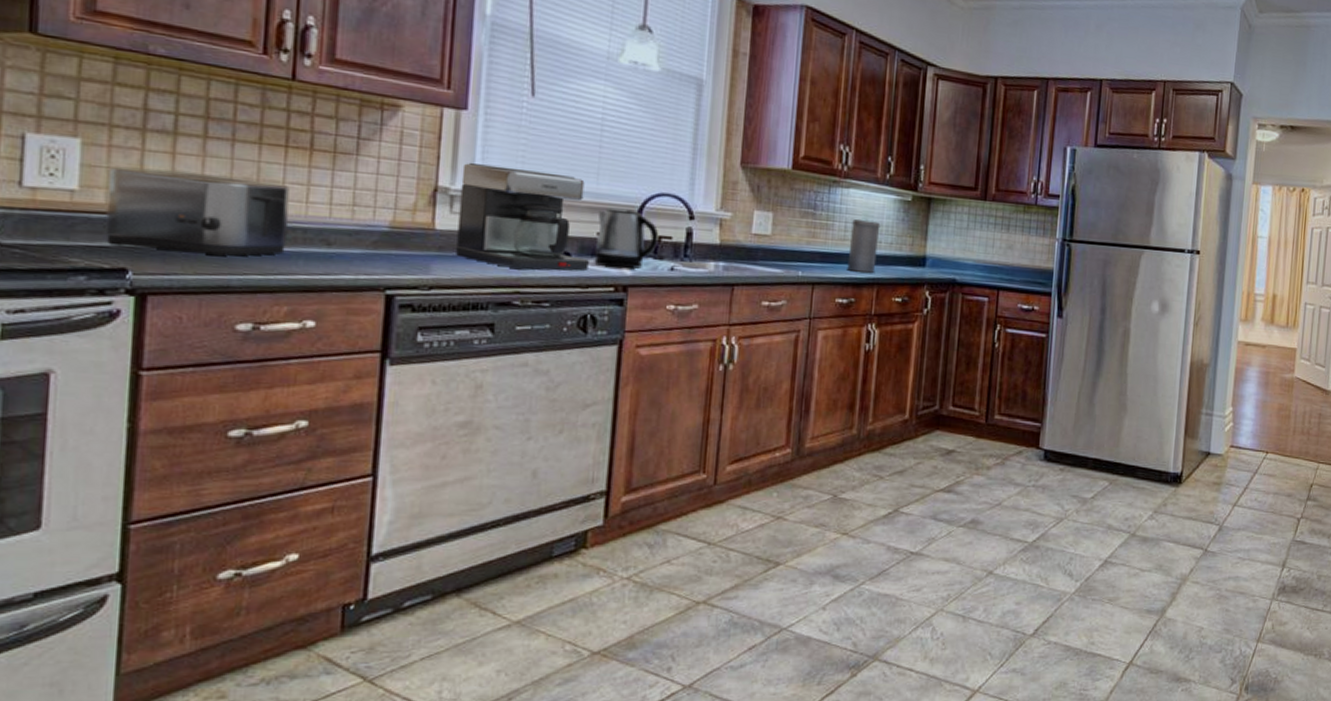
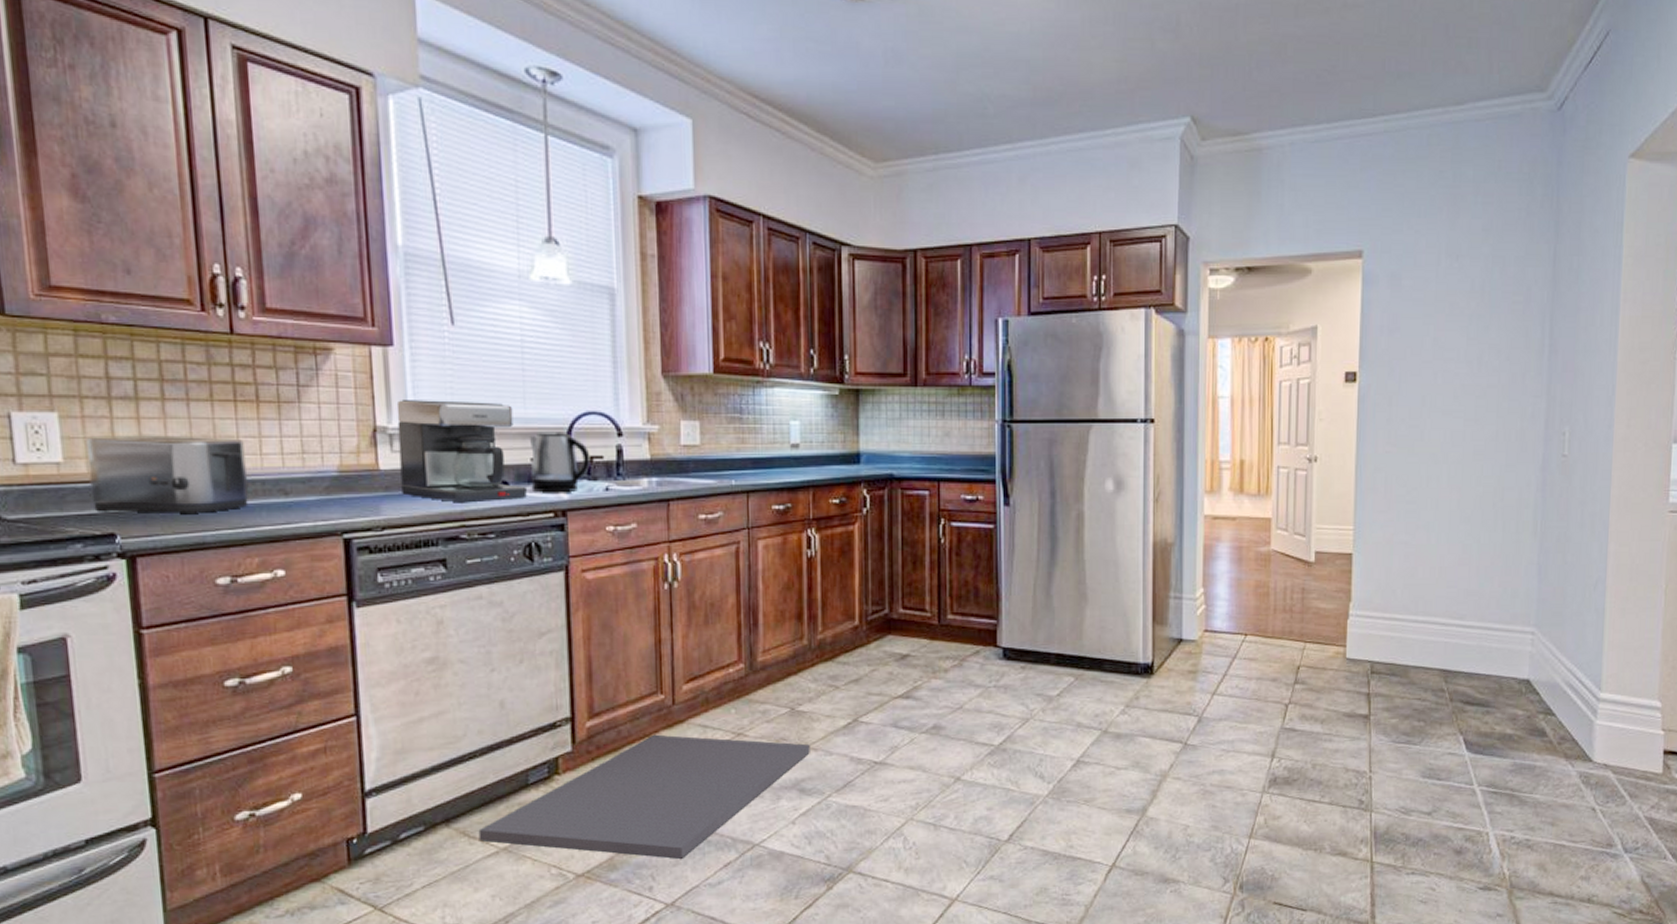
door mat: none [491,513,849,640] -> present [478,734,810,859]
canister: present [847,219,881,273] -> none [780,420,810,475]

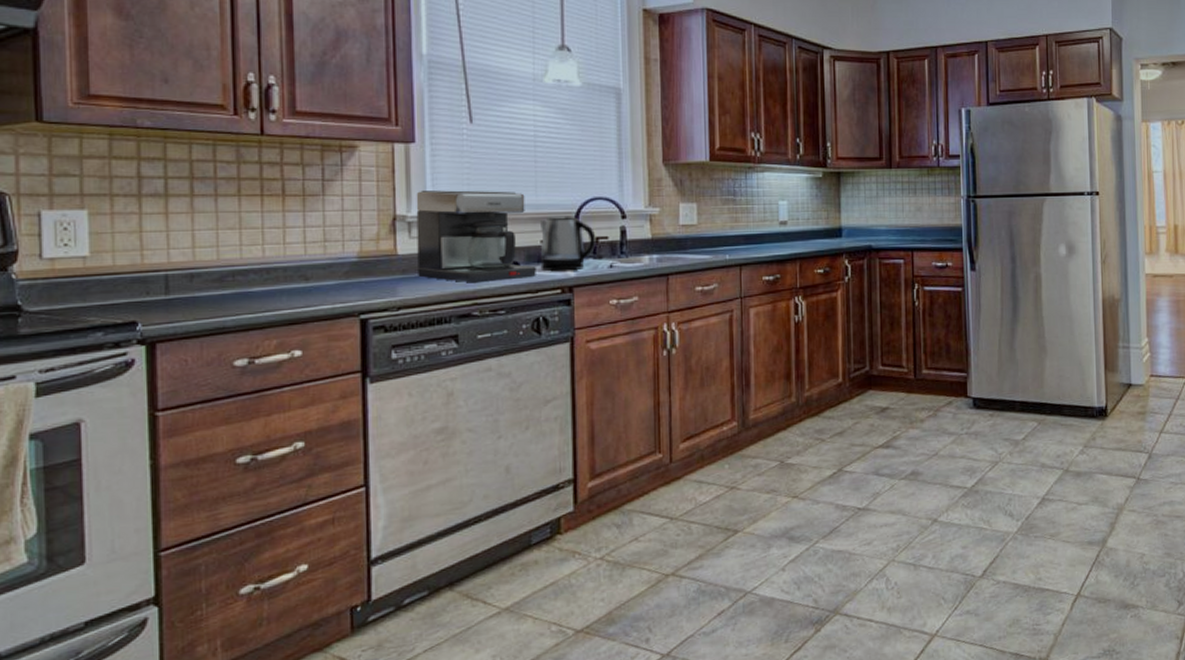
toaster: present [86,435,250,515] -> none [114,228,271,302]
door mat: present [478,734,810,859] -> none [481,491,799,610]

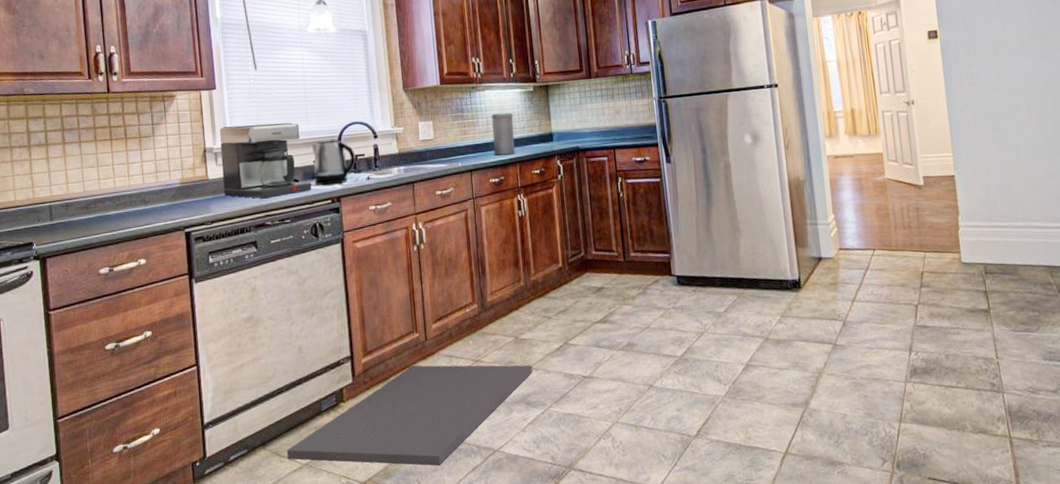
door mat: none [481,491,799,610] -> present [286,365,533,466]
canister: none [769,200,797,249] -> present [491,112,516,156]

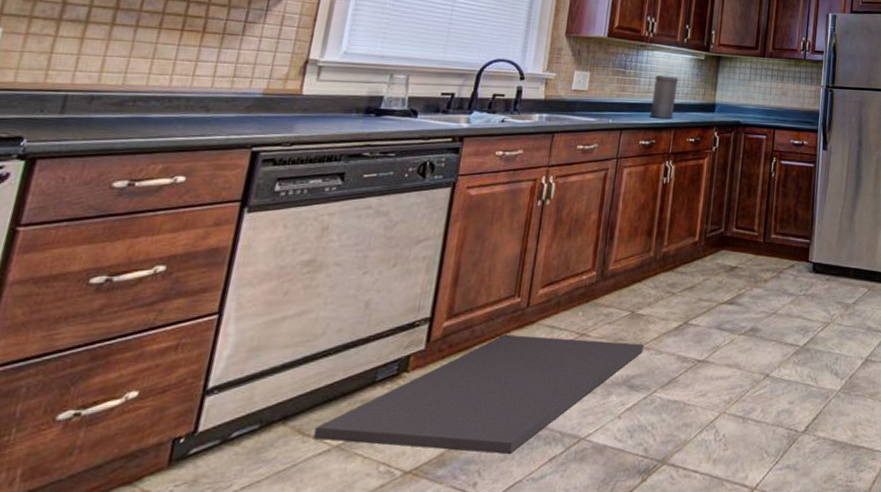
coffee maker: present [219,122,312,199] -> none [318,38,435,126]
kettle: present [311,139,356,185] -> none [436,72,494,122]

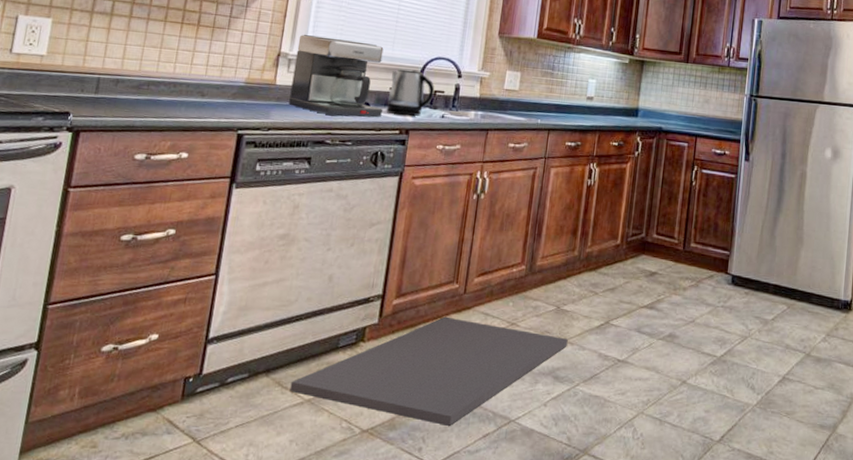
coffee maker: none [318,38,435,126] -> present [289,34,384,118]
kettle: none [436,72,494,122] -> present [386,68,435,116]
canister: present [650,76,679,119] -> none [576,78,604,122]

